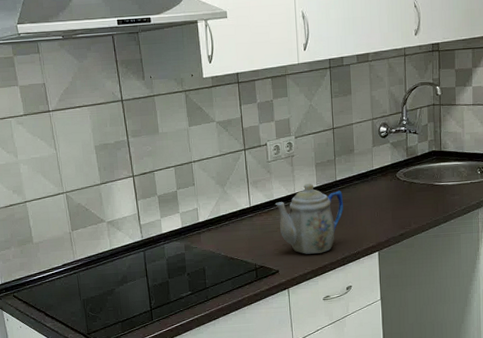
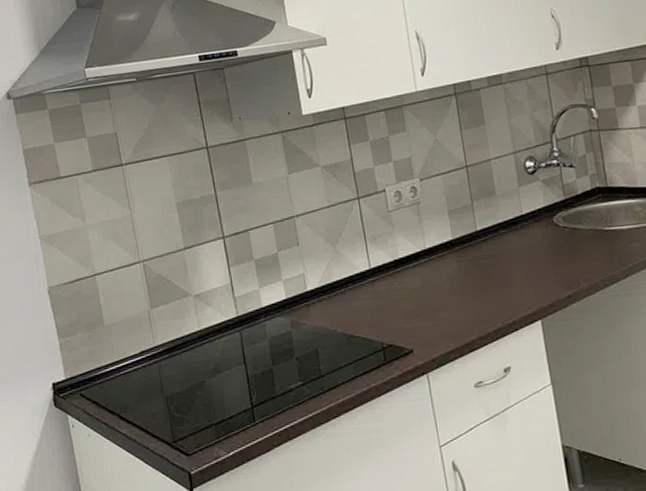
teapot: present [275,184,343,254] -> none [401,236,490,327]

